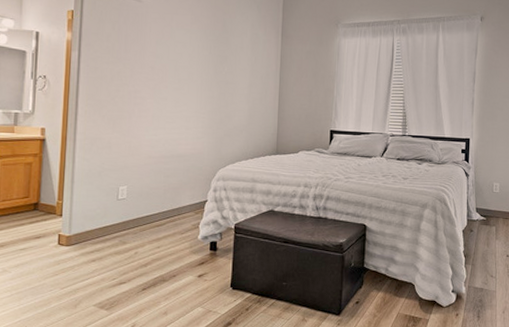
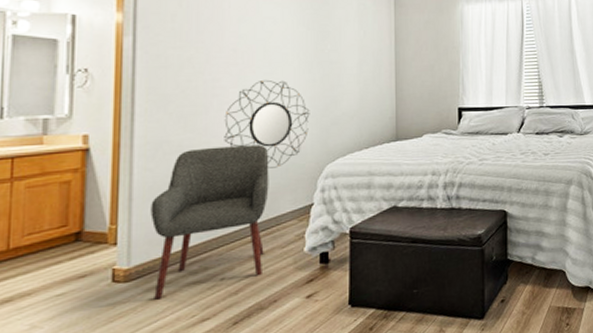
chair: none [86,146,175,262] -> present [150,145,269,300]
home mirror: none [141,93,208,168] -> present [224,79,310,169]

